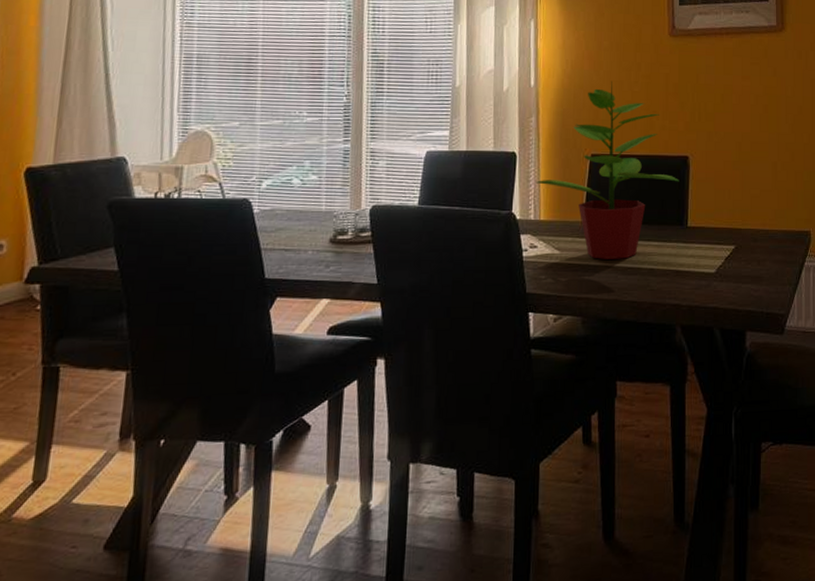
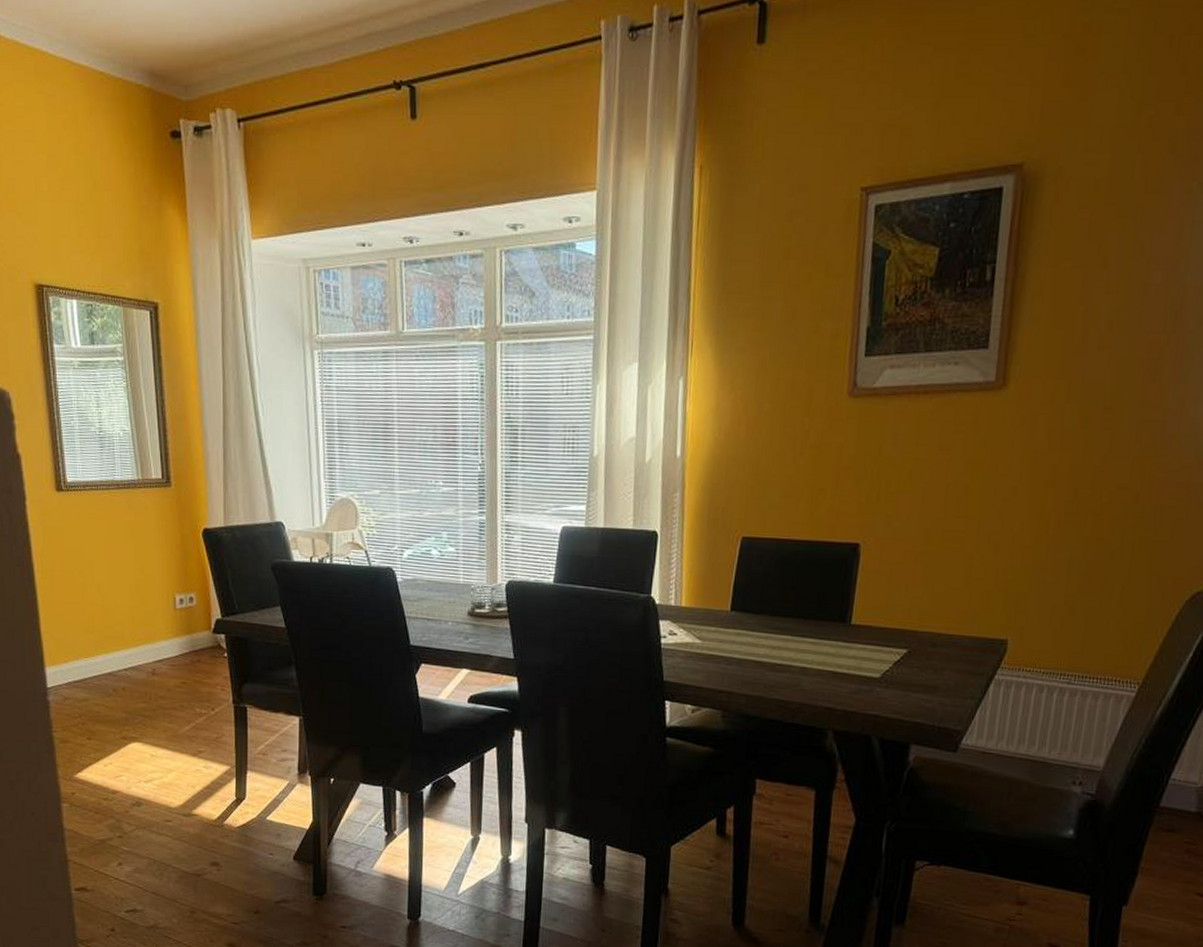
potted plant: present [535,80,679,259] -> none [677,451,846,655]

